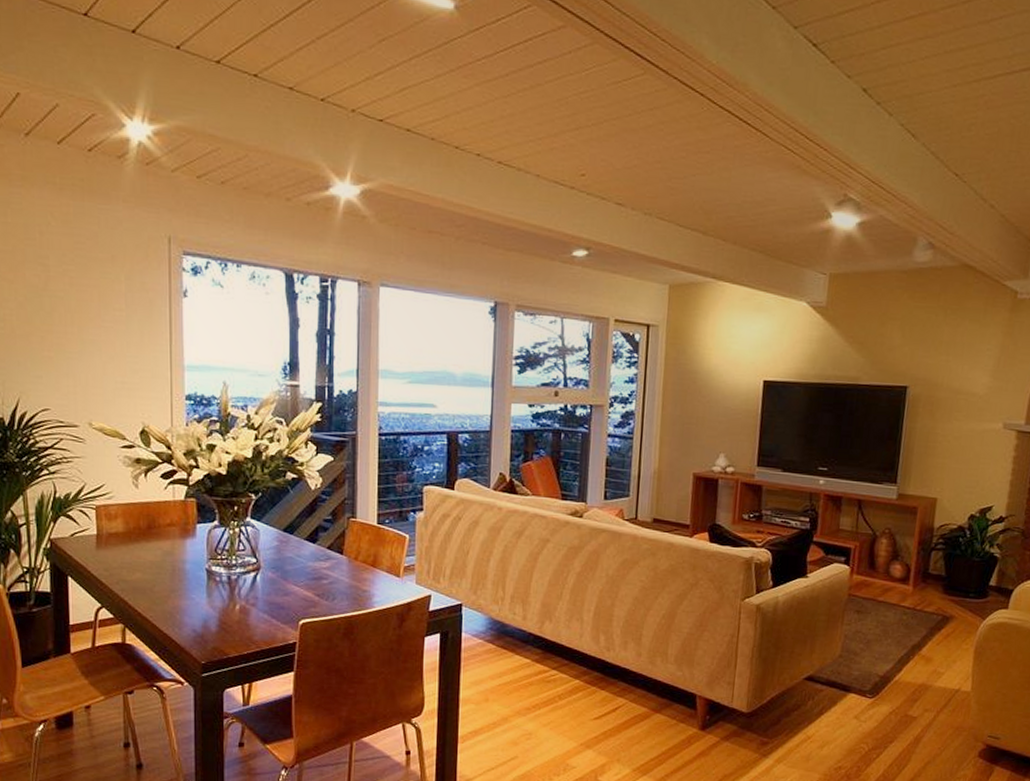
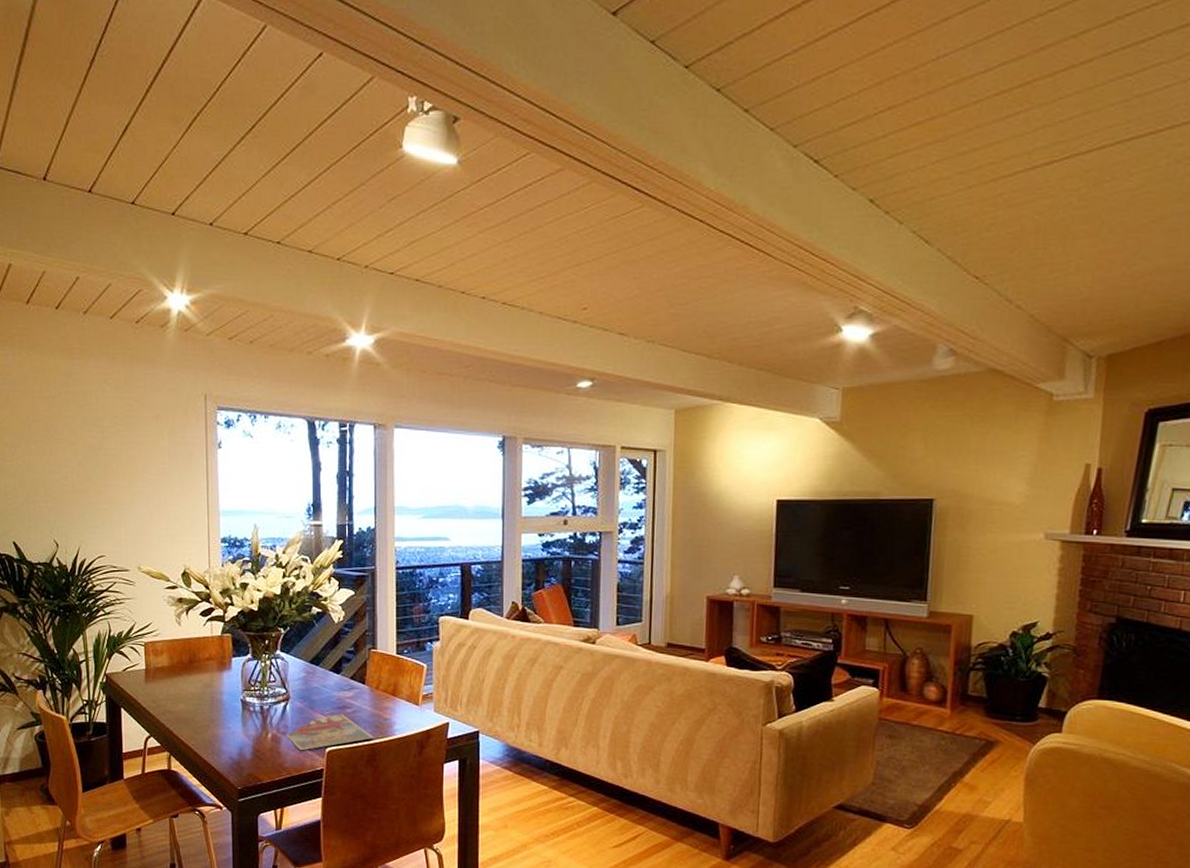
magazine: none [255,585,352,624] -> present [285,713,374,751]

